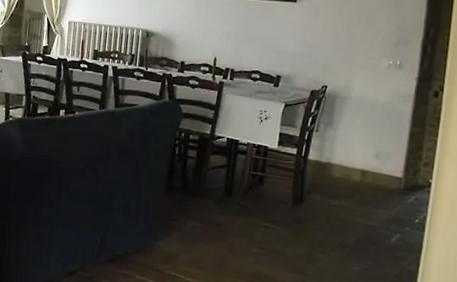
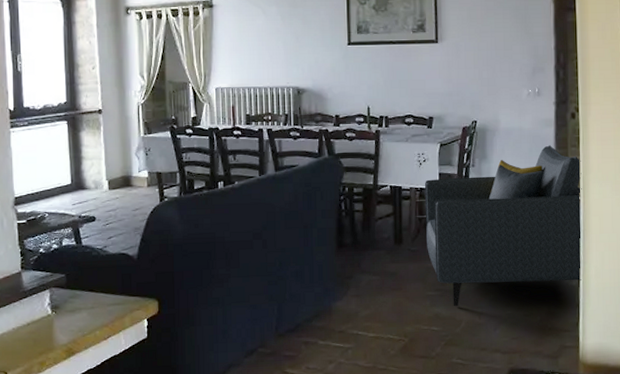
armchair: none [257,121,439,269] -> present [424,145,582,307]

